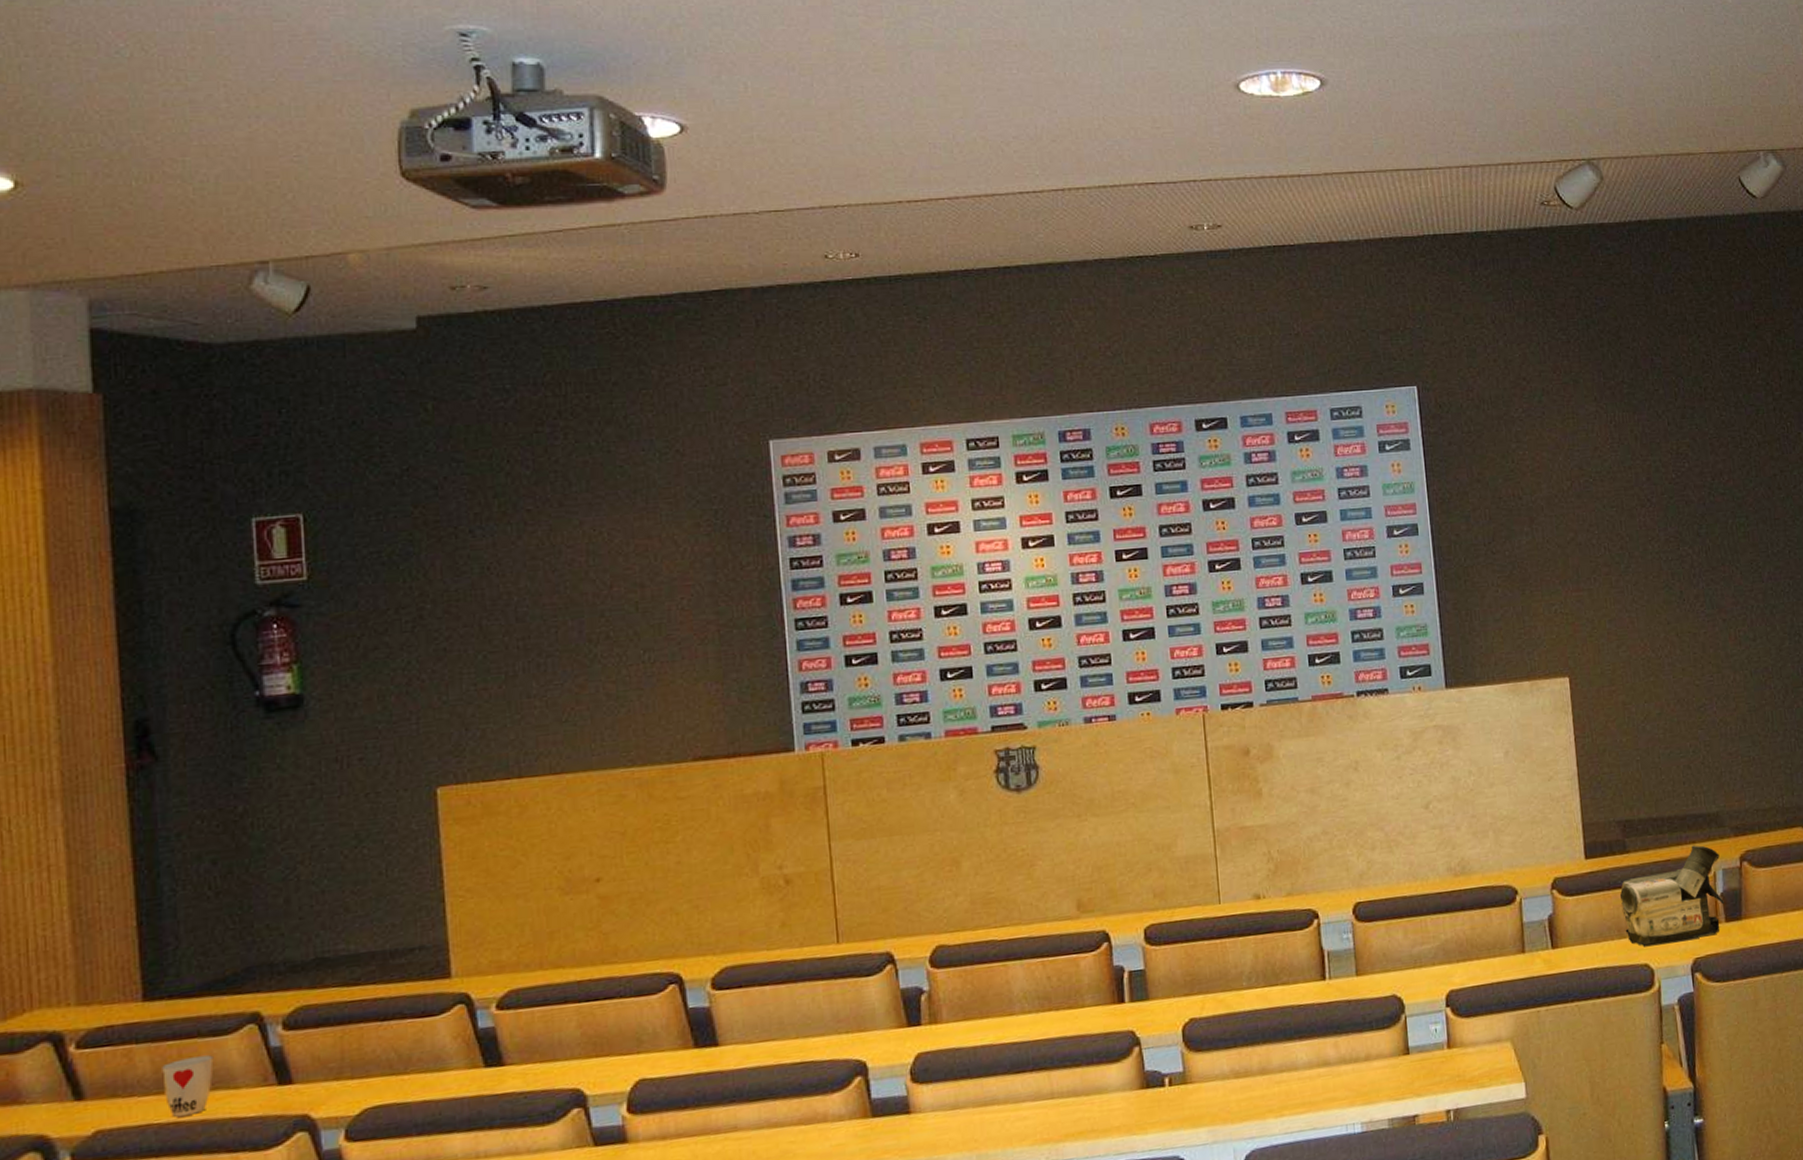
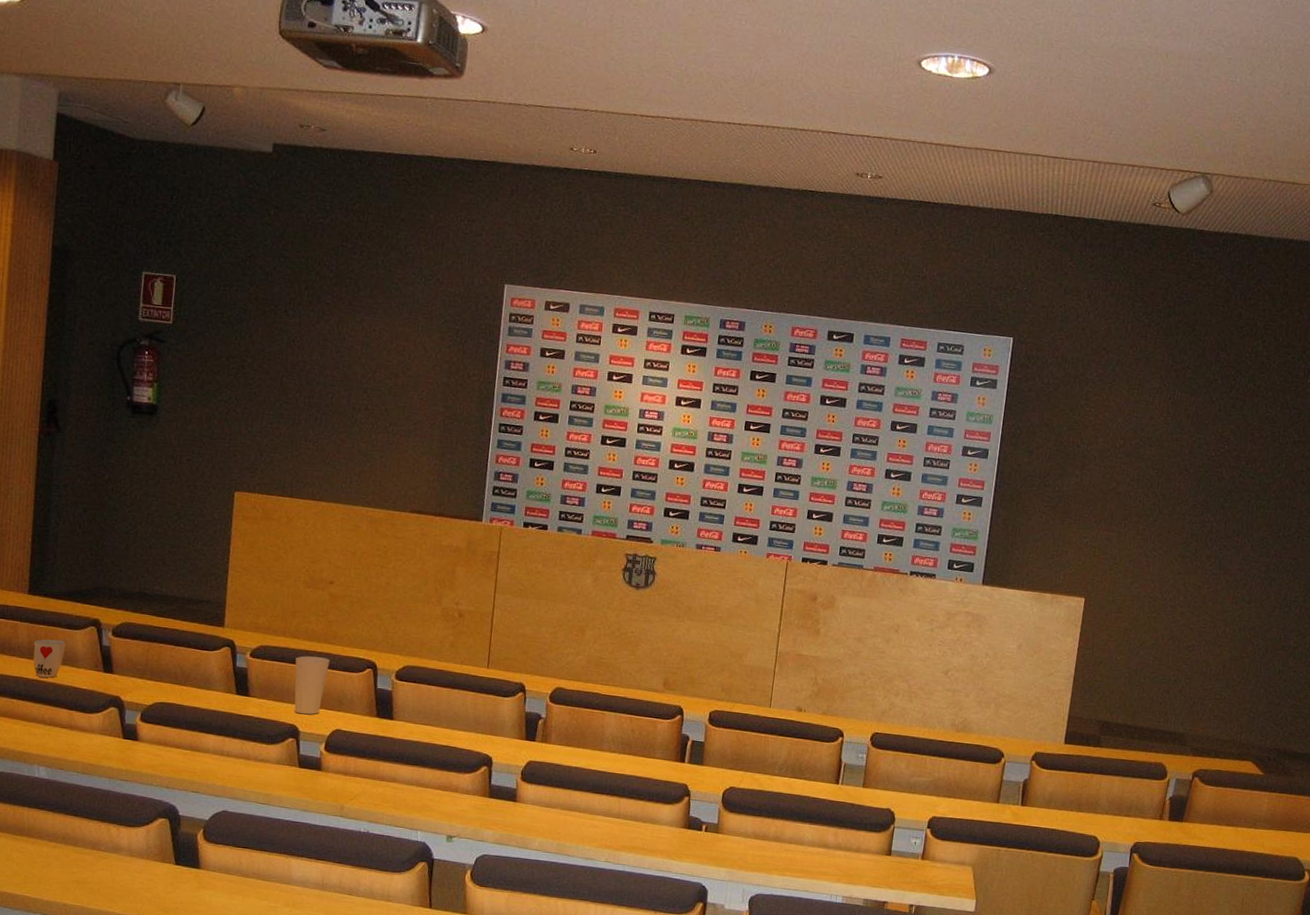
cup: none [564,984,615,1072] -> present [294,655,330,715]
video camera: present [1619,845,1725,947] -> none [1084,754,1176,828]

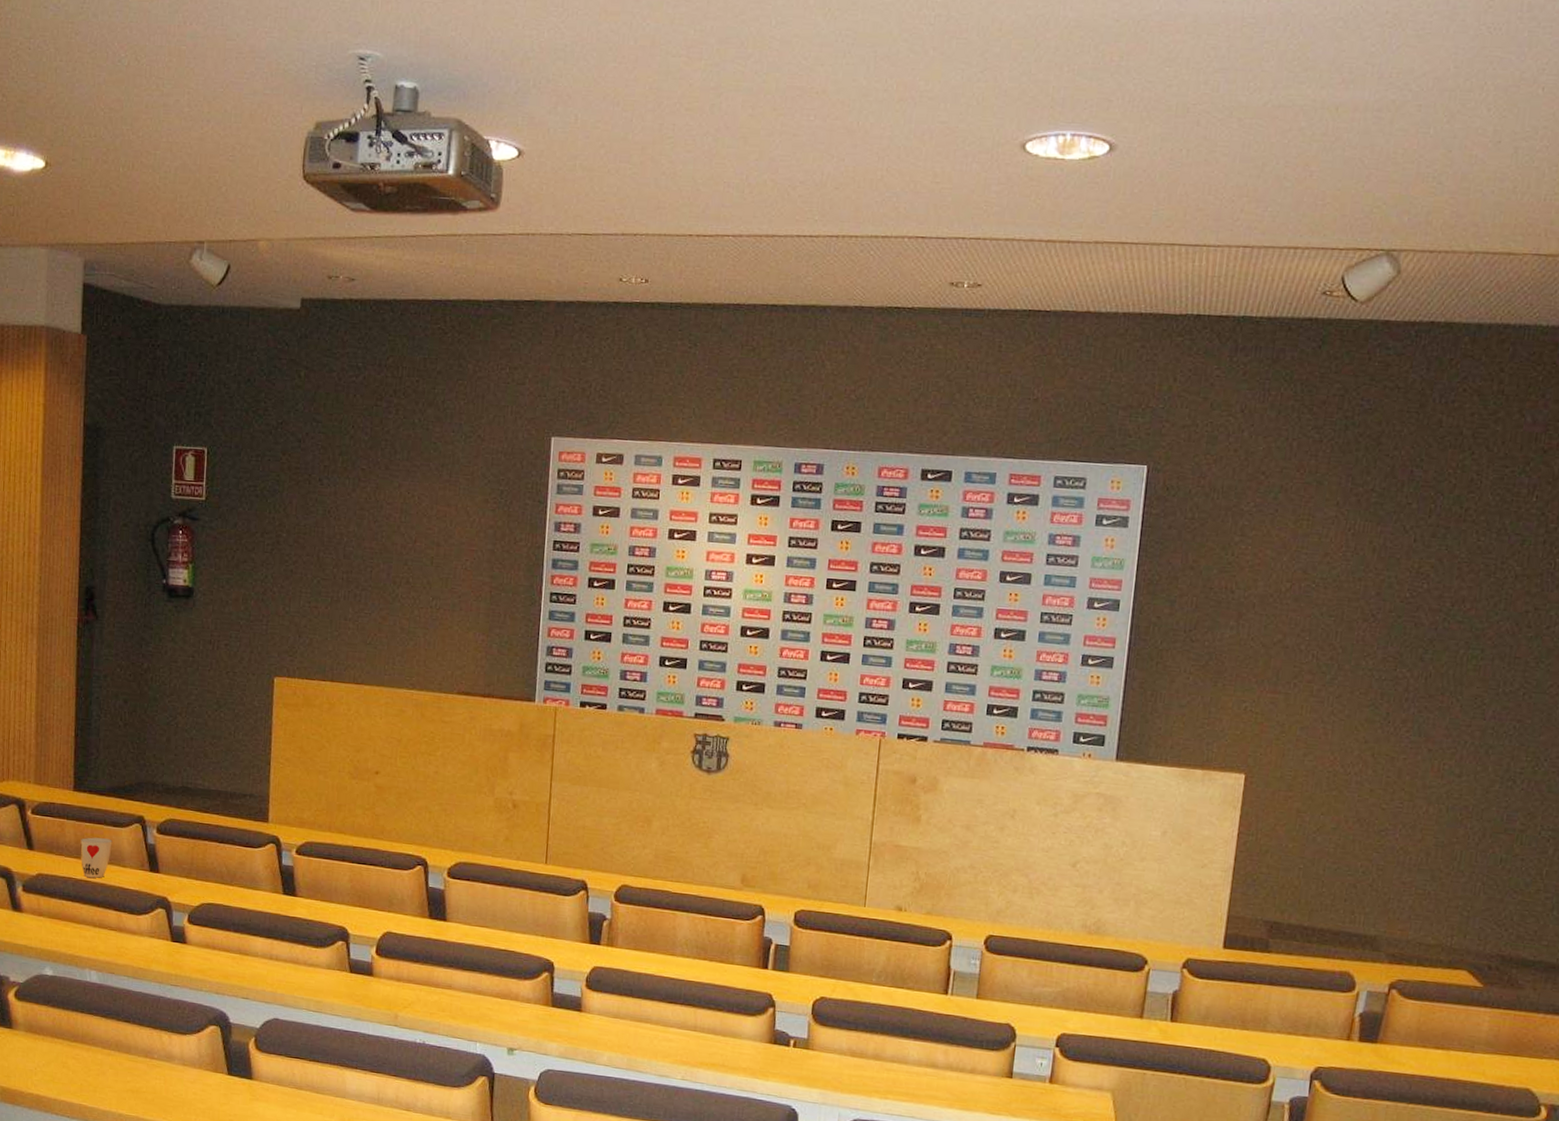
cup: present [294,655,330,715] -> none [342,852,378,916]

